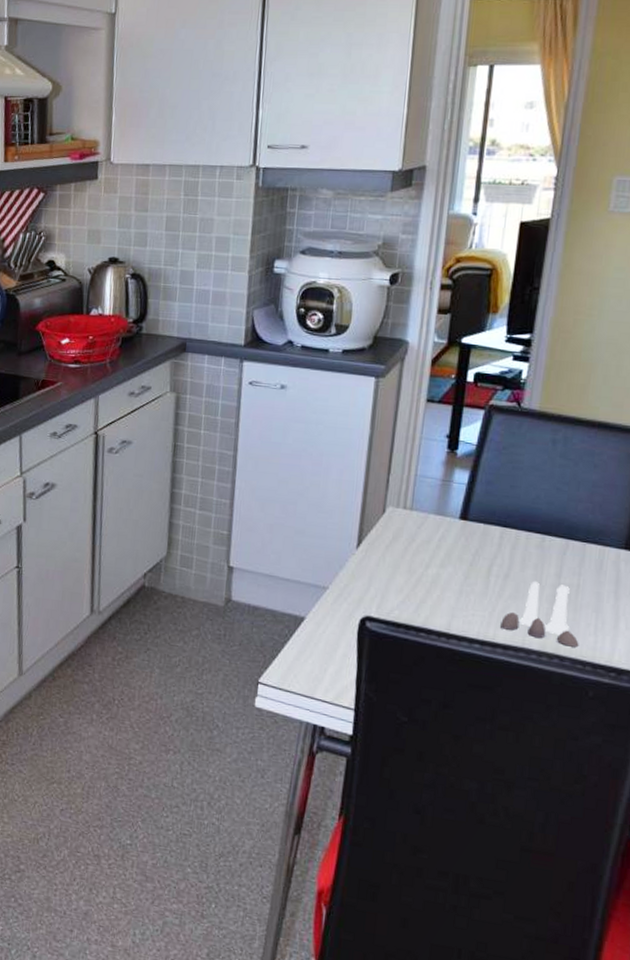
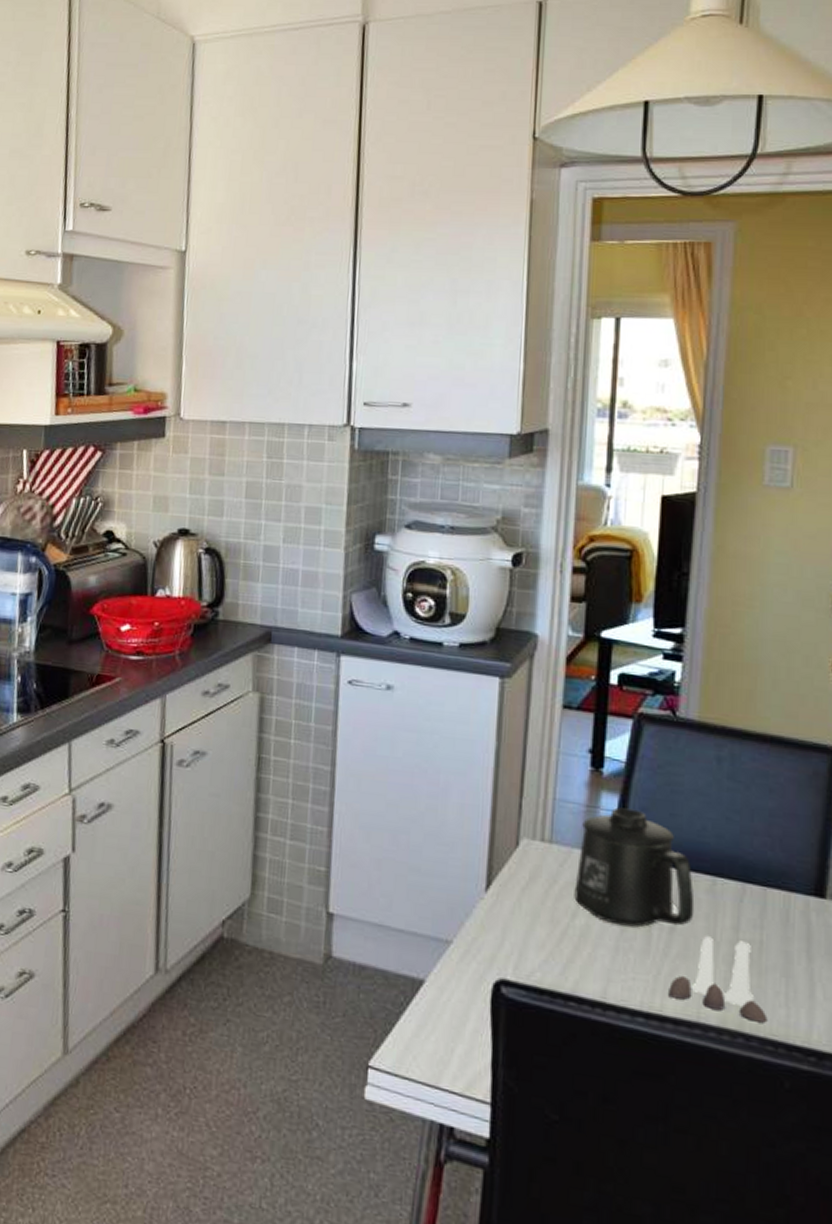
mug: none [428,481,526,575] -> present [574,807,695,928]

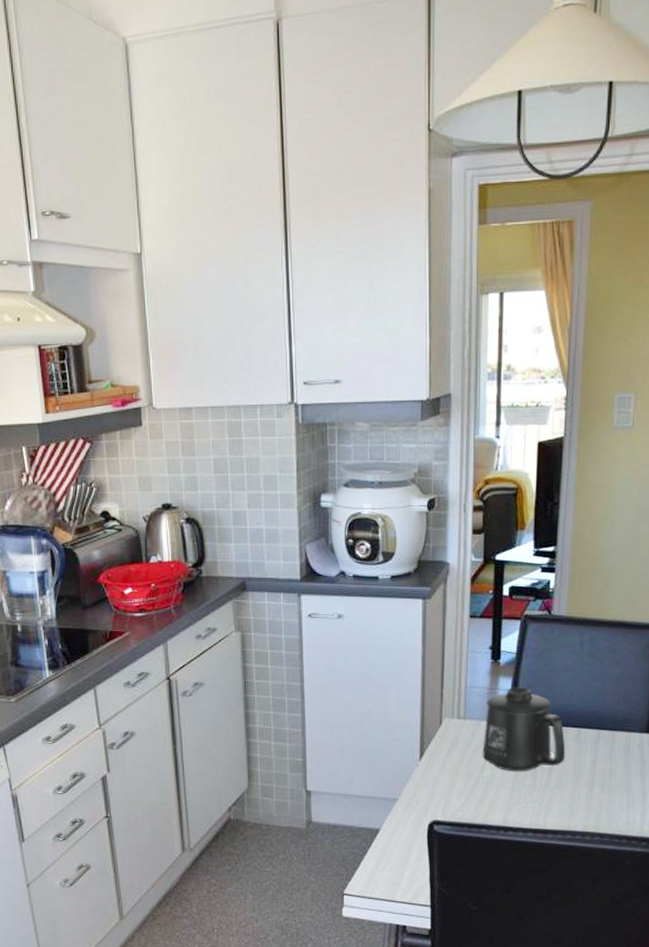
salt and pepper shaker set: present [669,936,768,1023] -> none [549,771,615,824]

